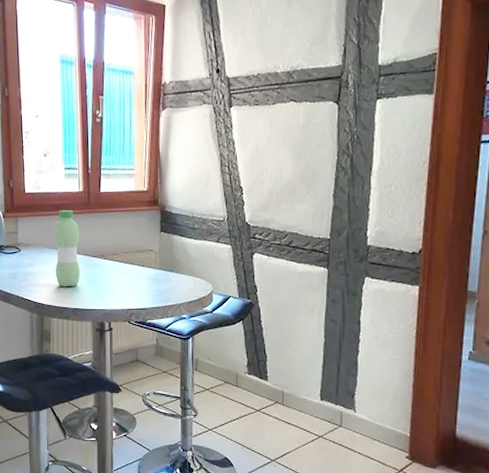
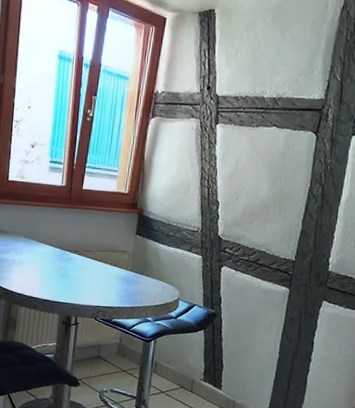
water bottle: present [54,209,81,287] -> none [29,201,57,279]

